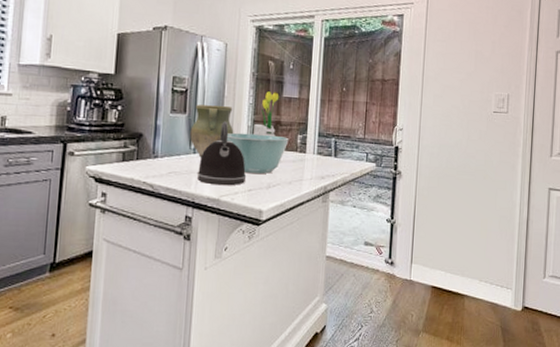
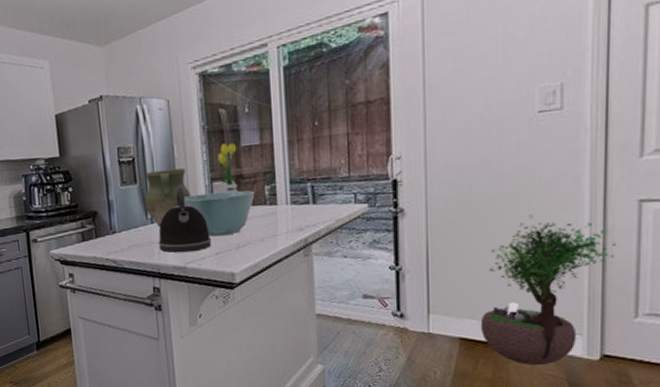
potted tree: none [446,189,535,314] -> present [480,214,616,366]

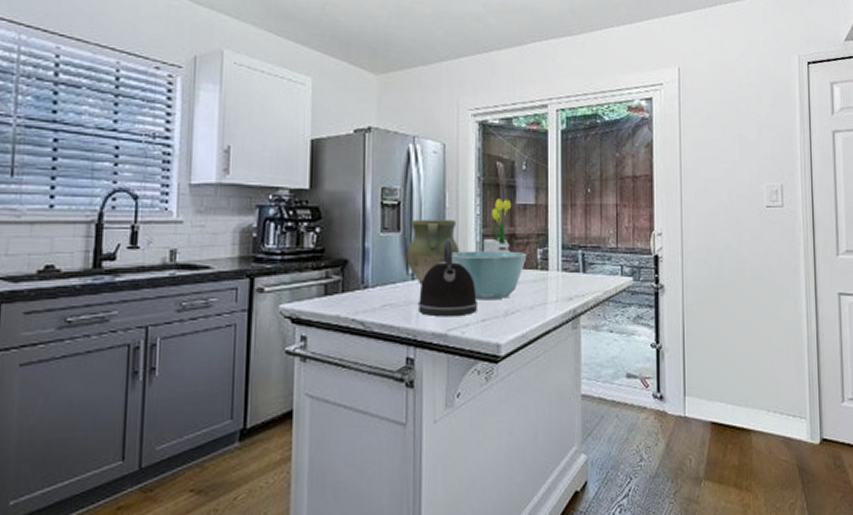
potted tree: present [480,214,616,366] -> none [728,299,825,451]

